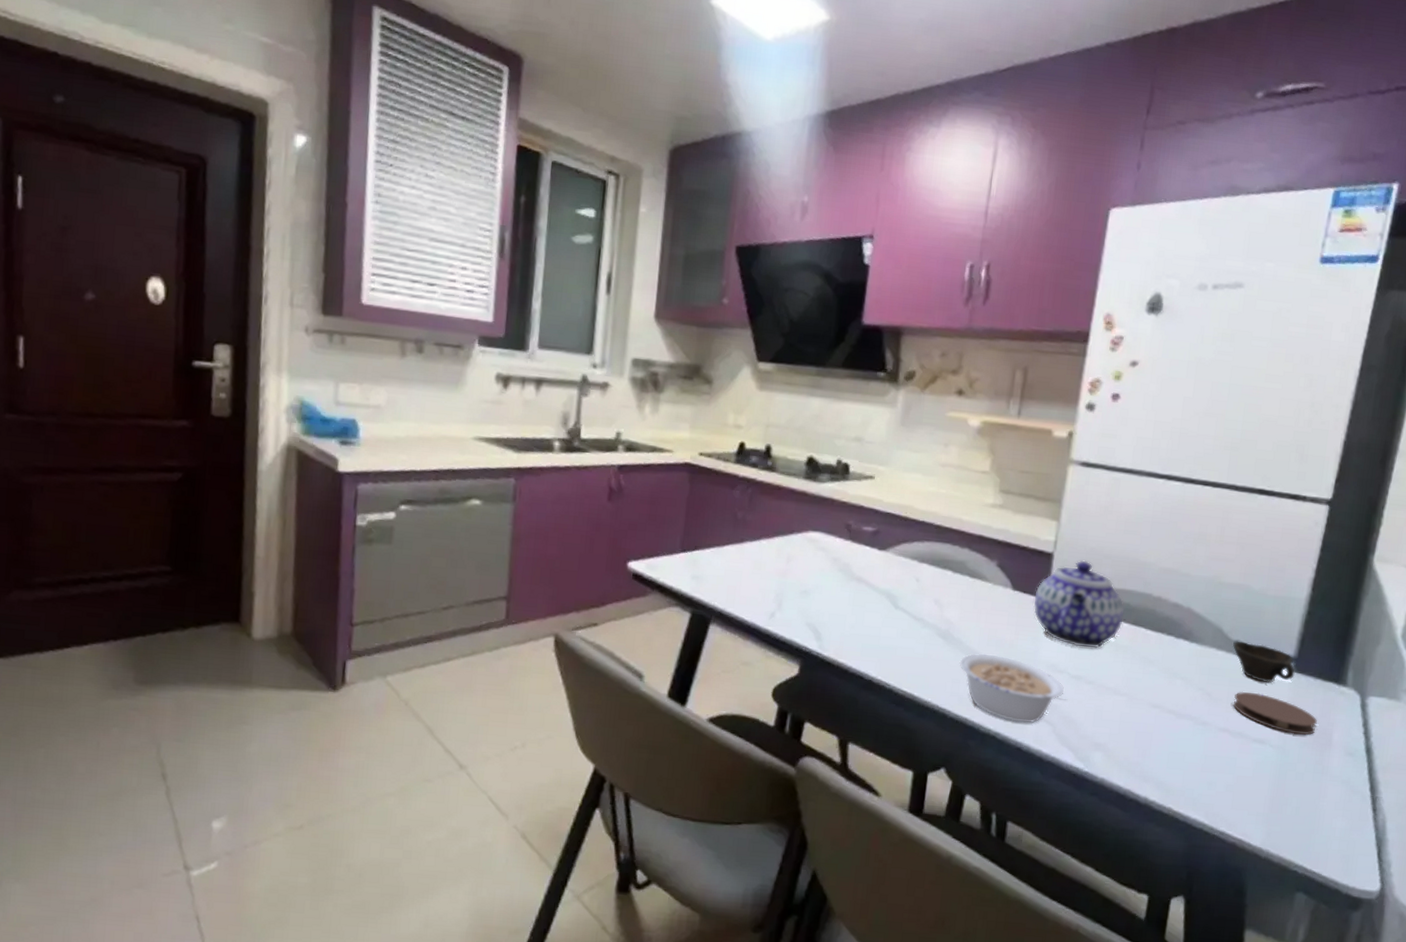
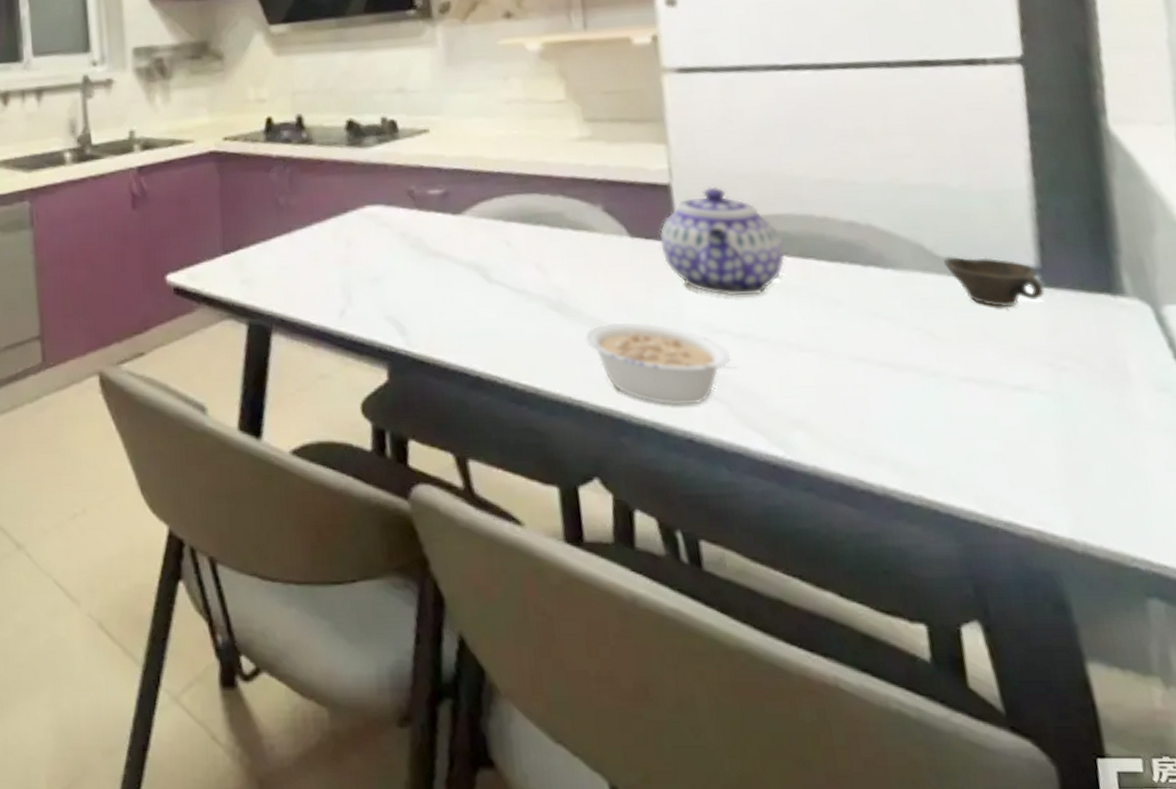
coaster: present [1232,691,1317,735] -> none [967,322,1101,372]

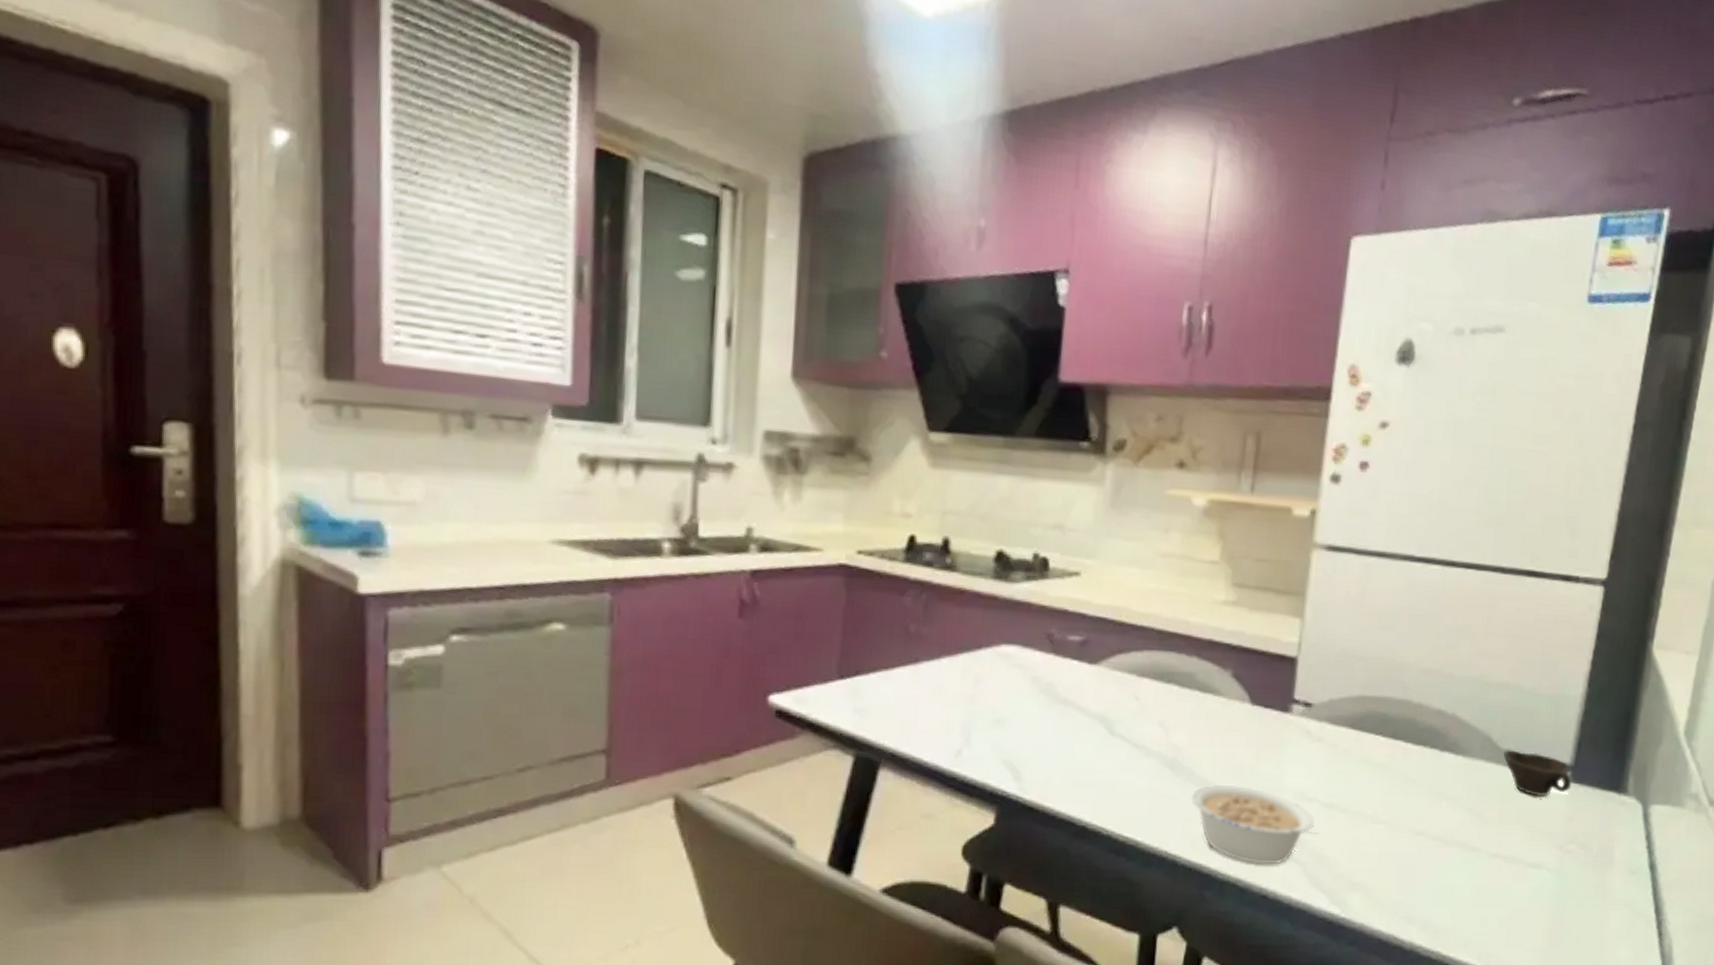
teapot: present [659,186,786,297] -> none [1276,664,1381,769]

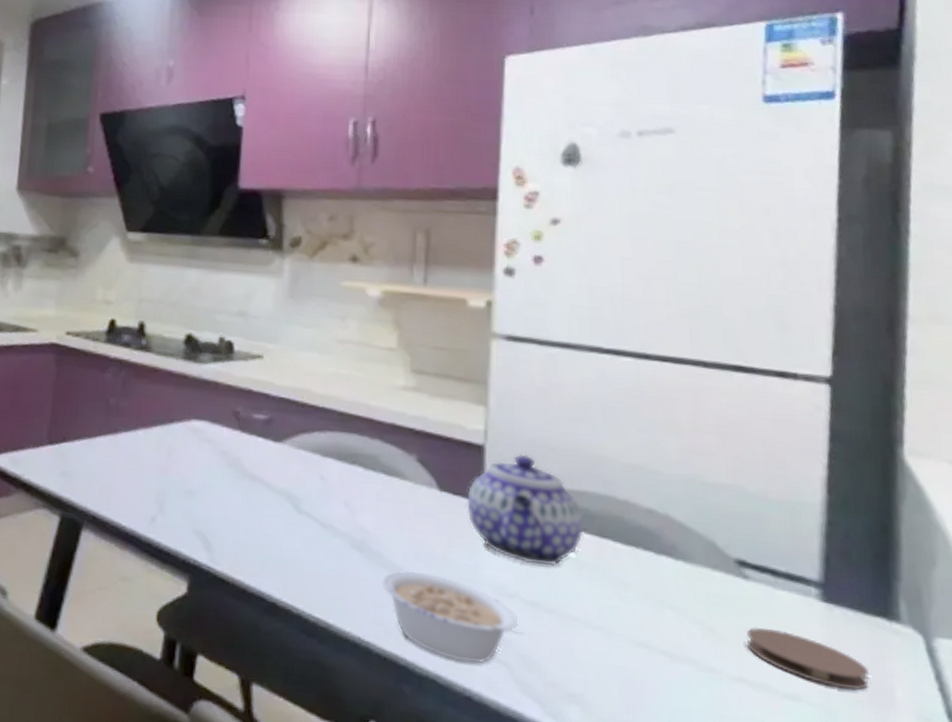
teapot: none [1276,664,1381,769] -> present [467,454,584,566]
cup: present [1504,750,1572,798] -> none [733,559,825,617]
coaster: none [1505,808,1597,855] -> present [746,626,869,691]

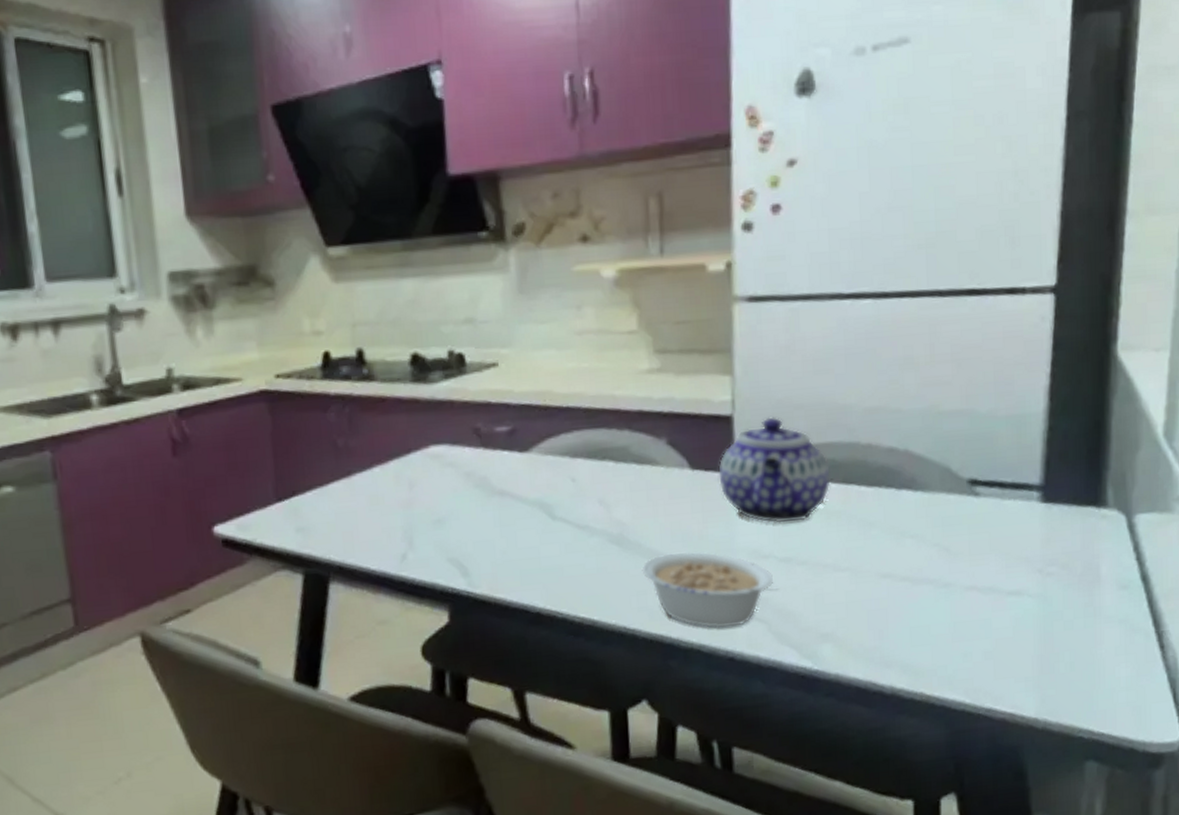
coaster: present [746,626,869,691] -> none [976,535,1080,577]

